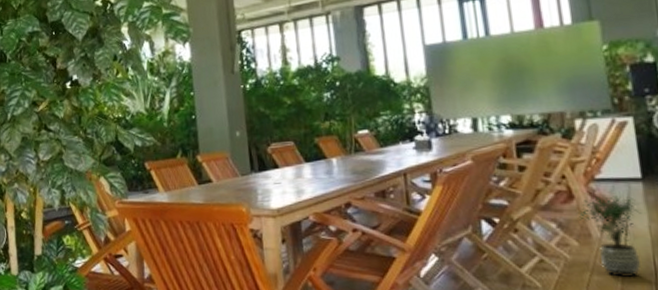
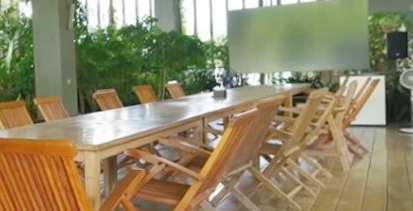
potted plant: present [575,196,642,278] -> none [333,138,383,203]

